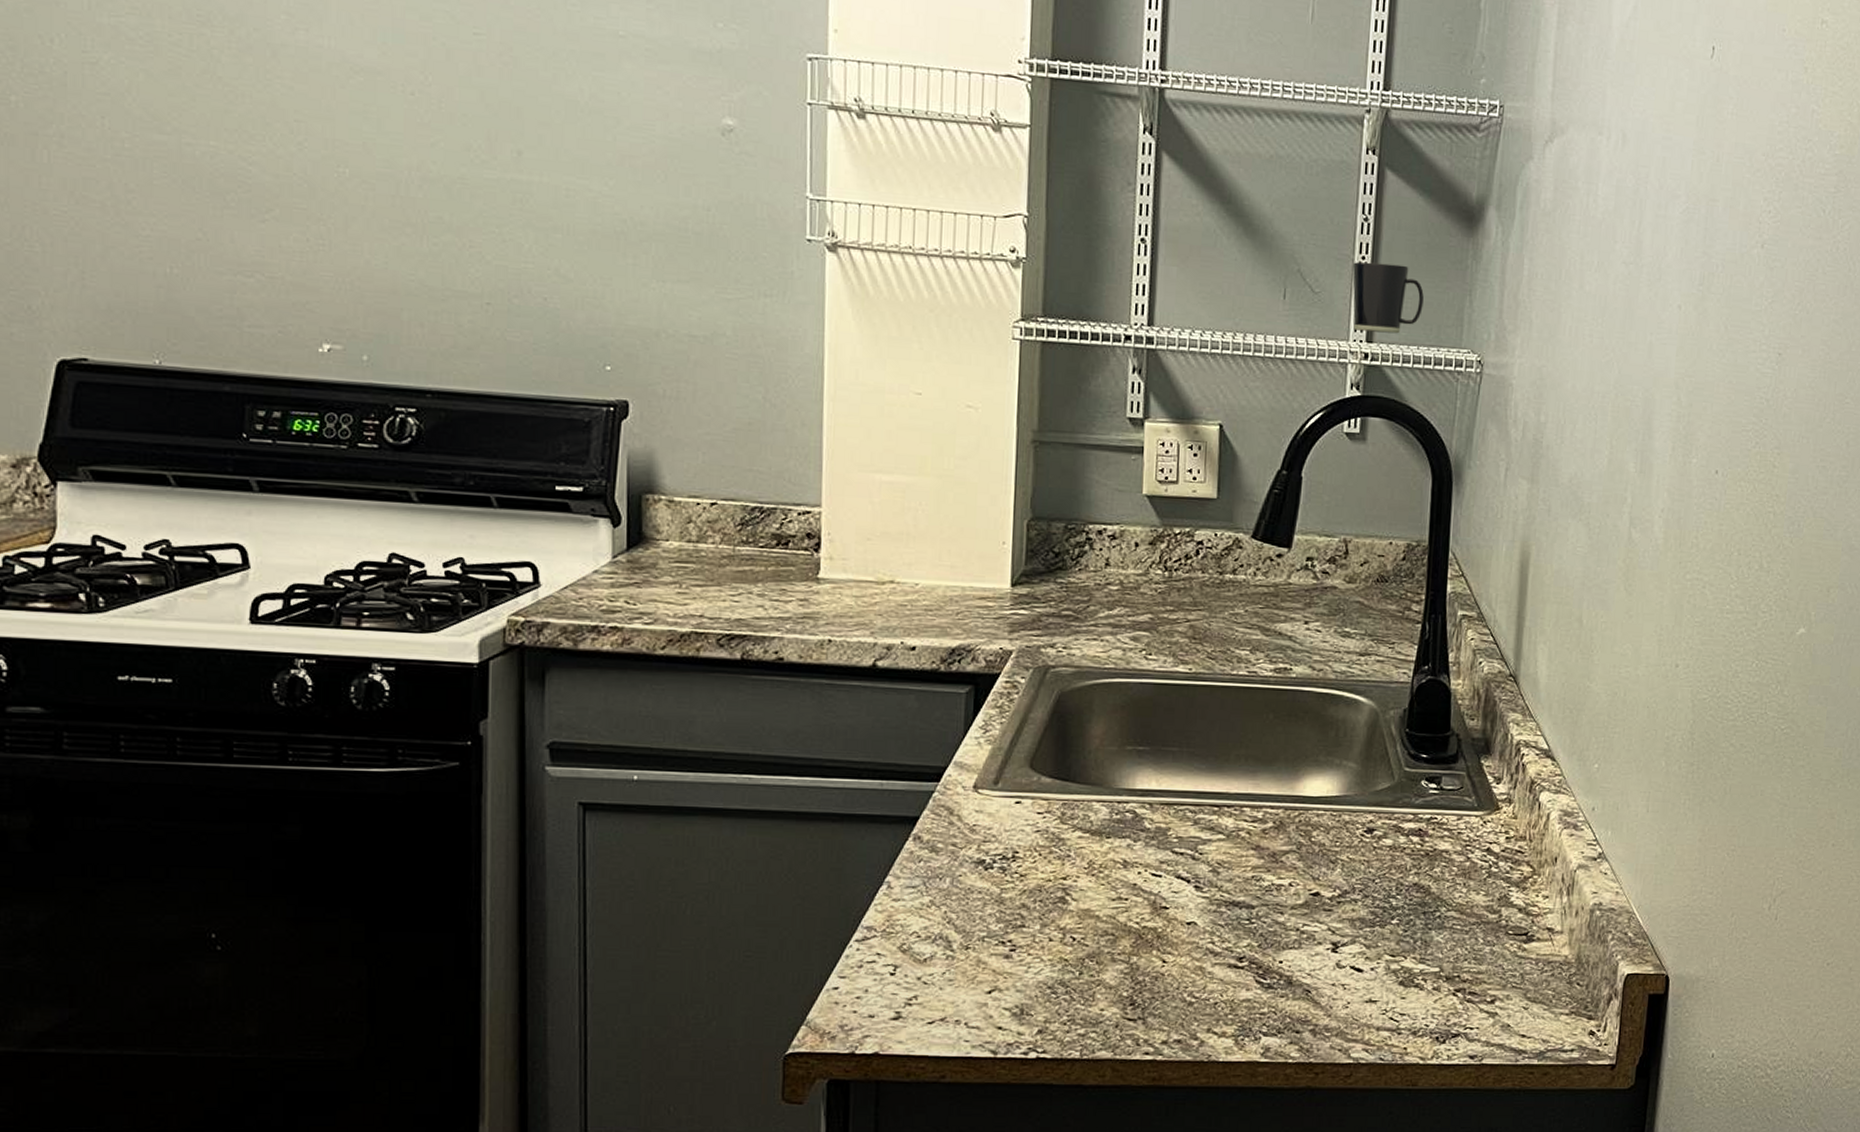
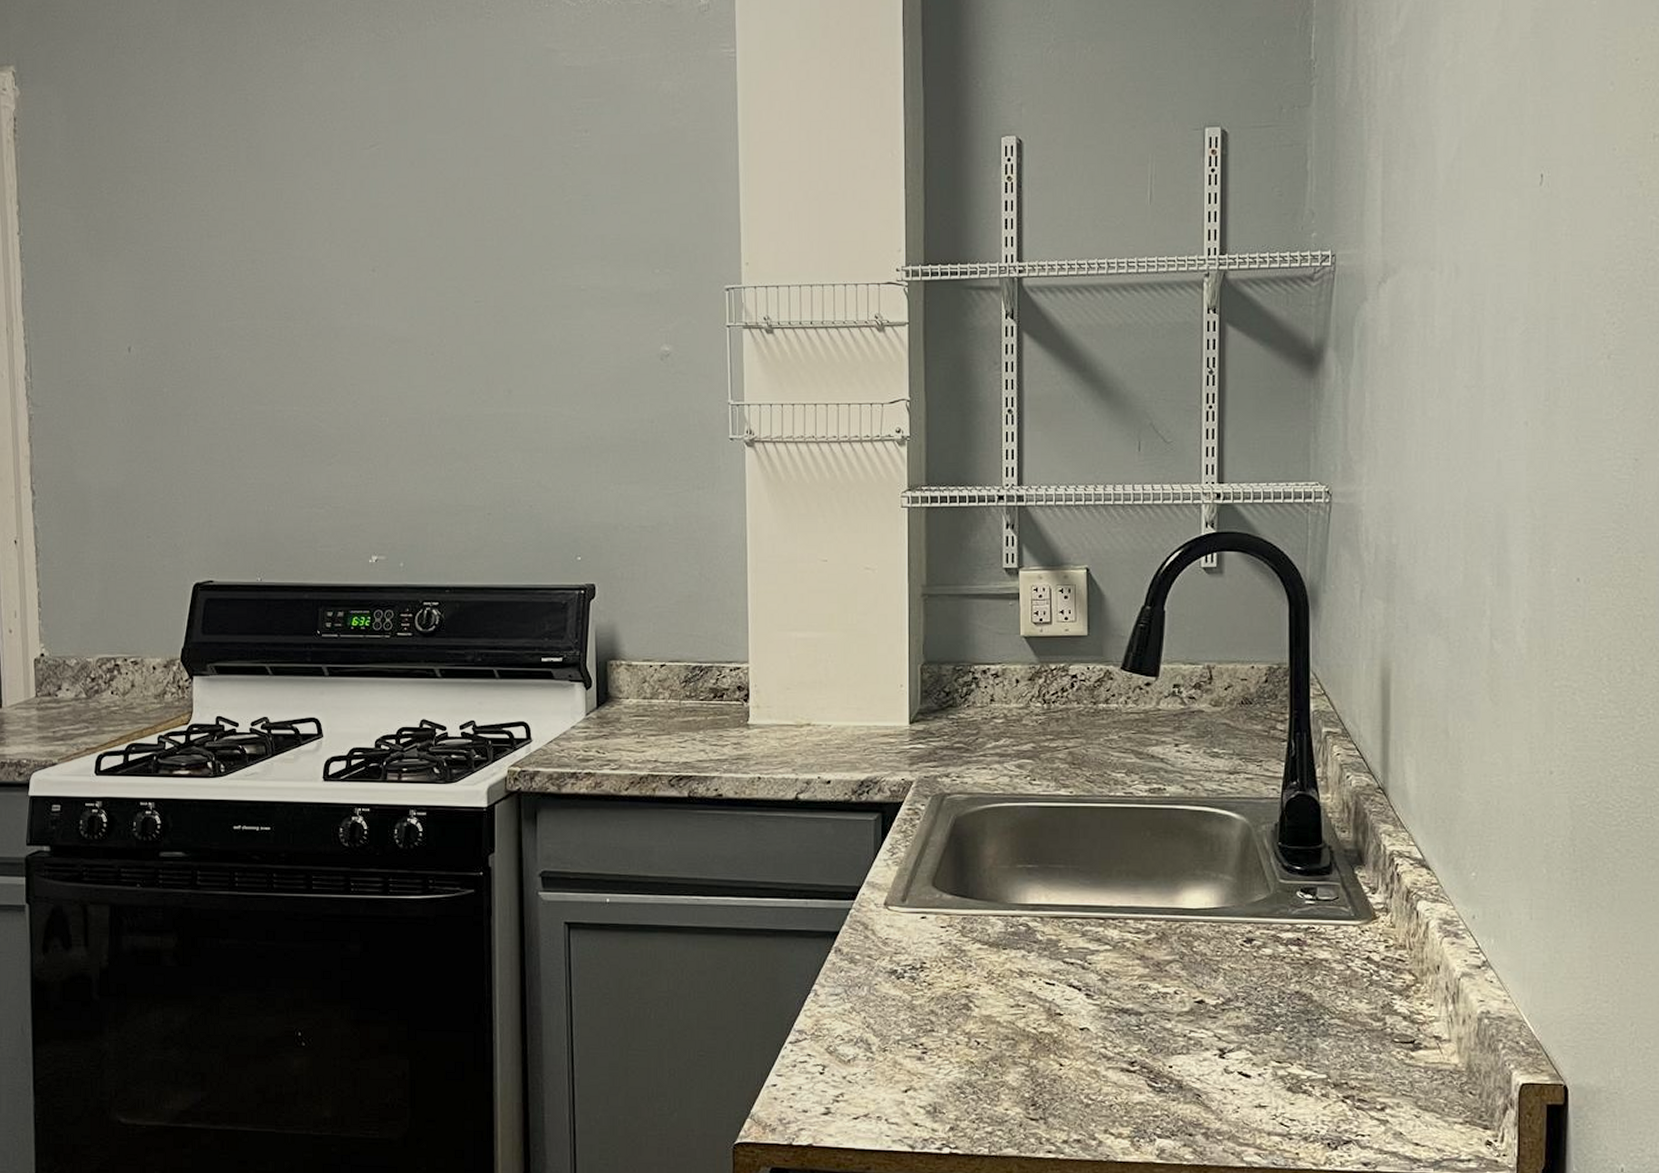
mug: present [1352,262,1424,334] -> none [1200,410,1270,473]

